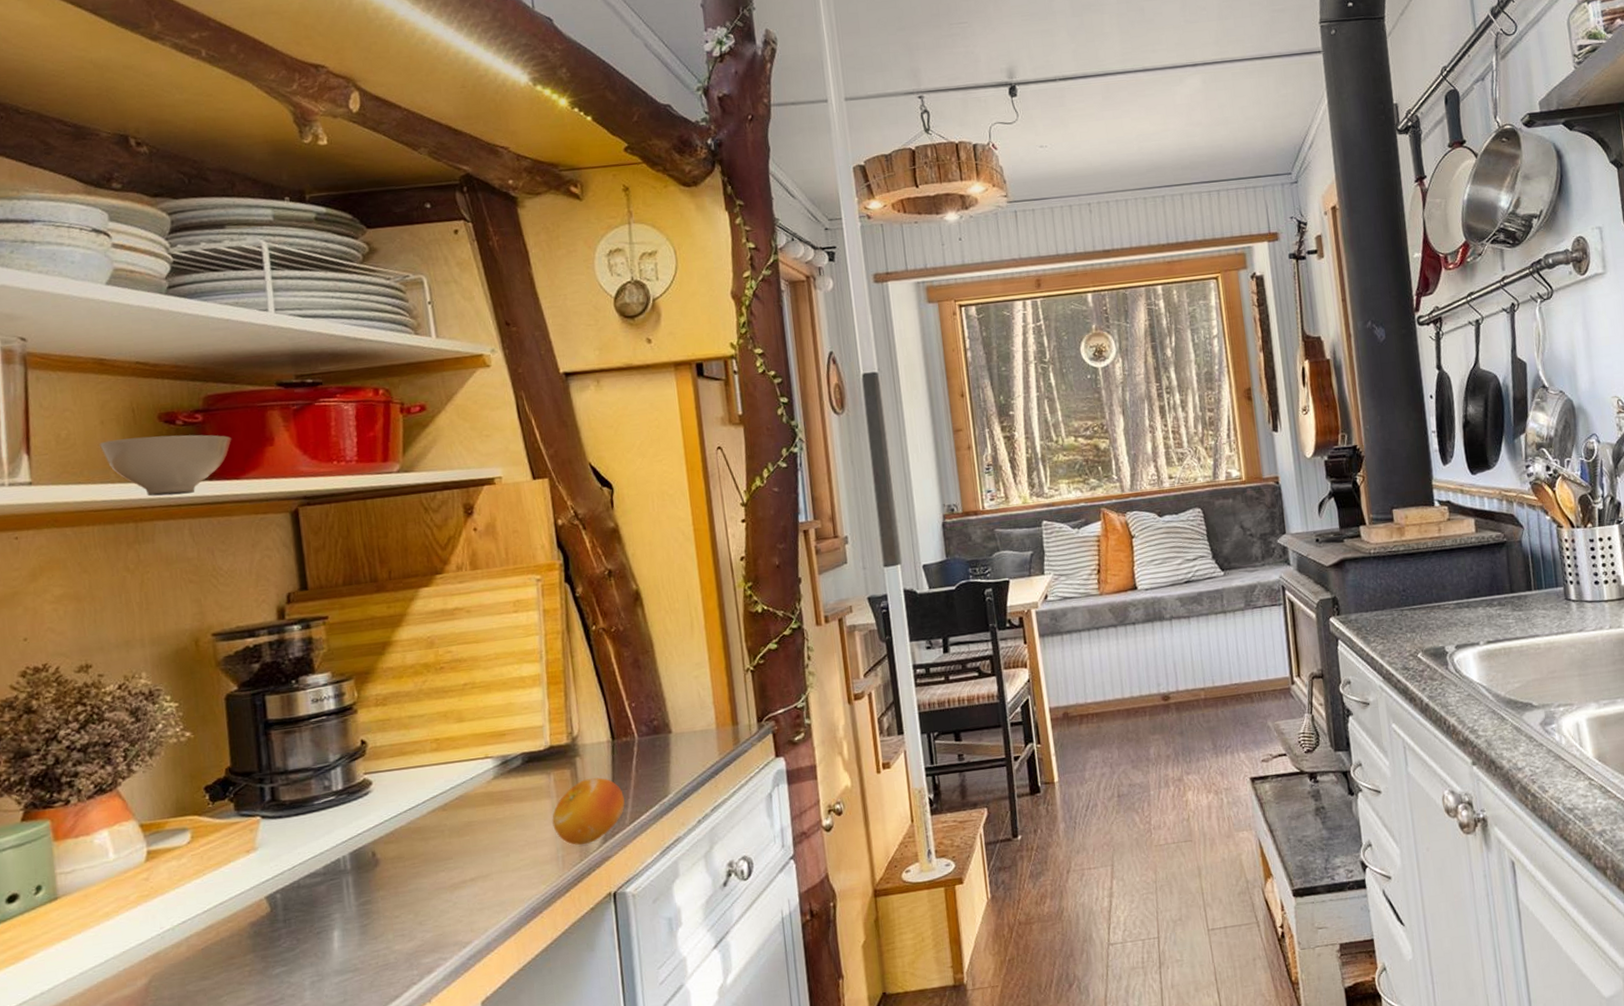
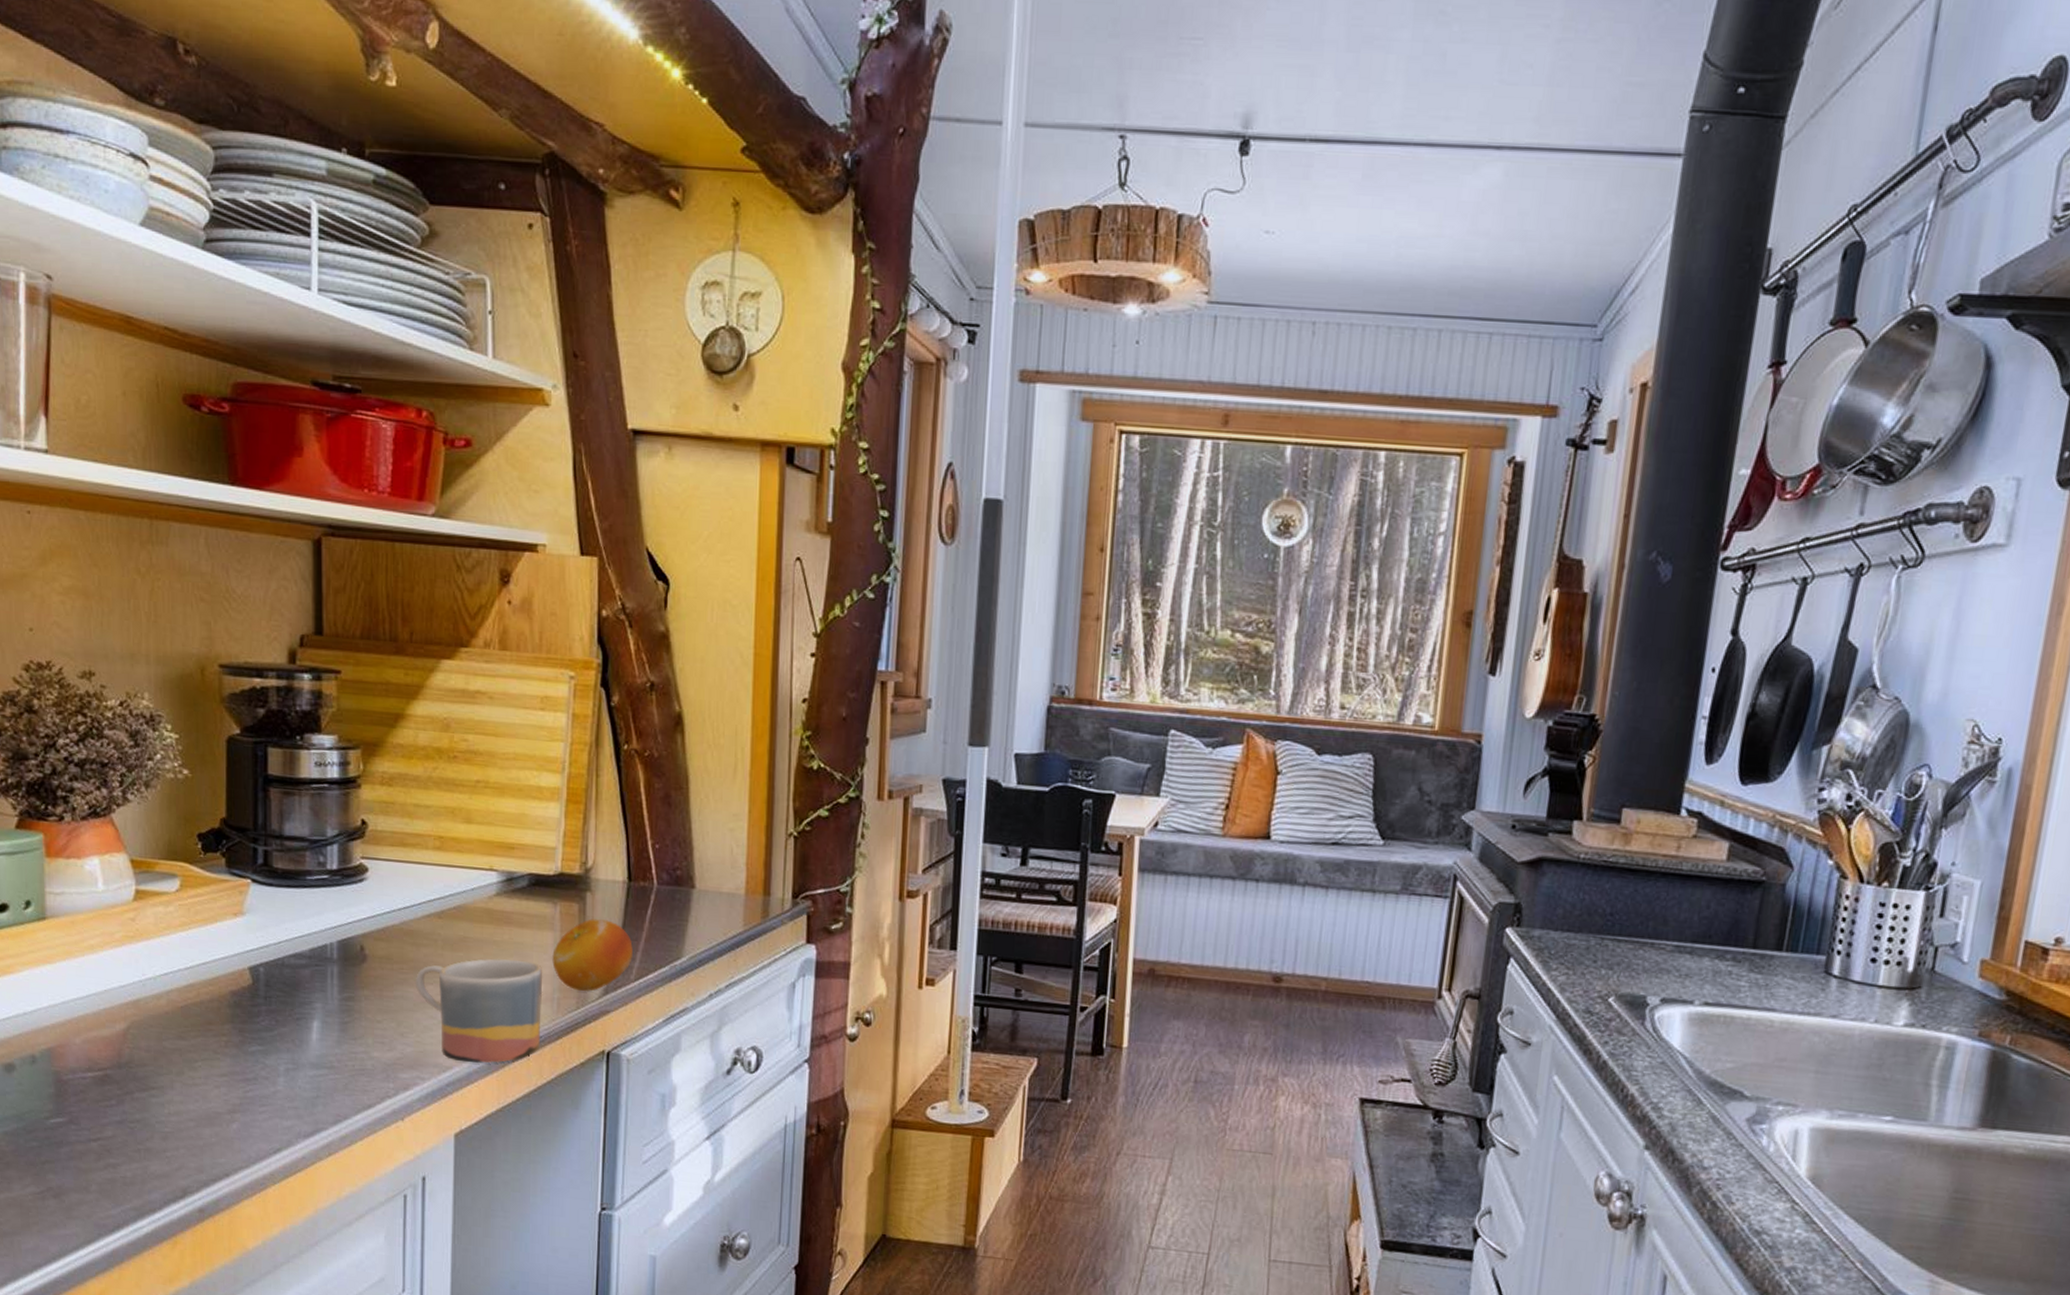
bowl: present [97,434,232,497] -> none [118,416,259,496]
mug: none [428,829,551,935] -> present [416,958,543,1063]

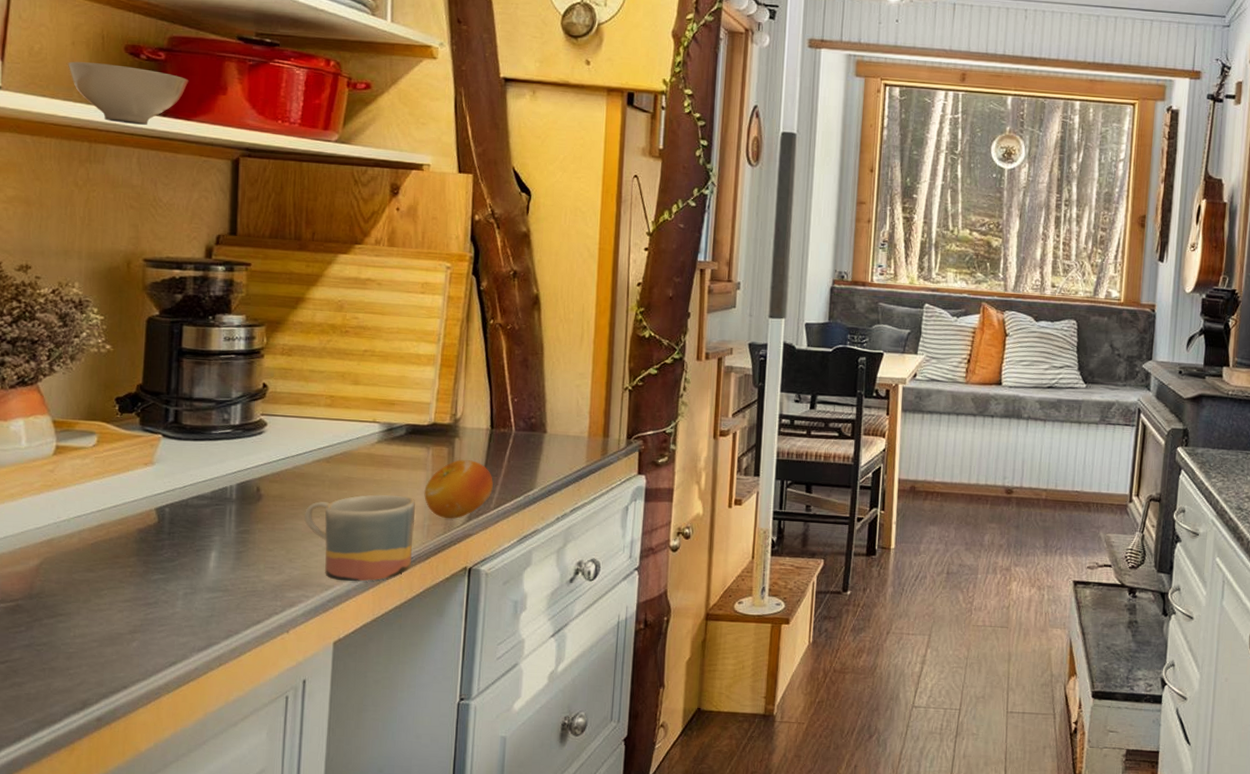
bowl: none [118,416,259,496] -> present [66,61,189,125]

